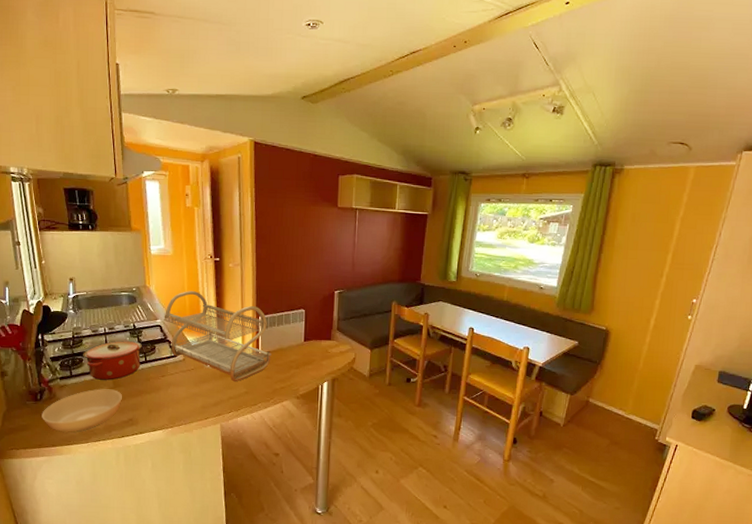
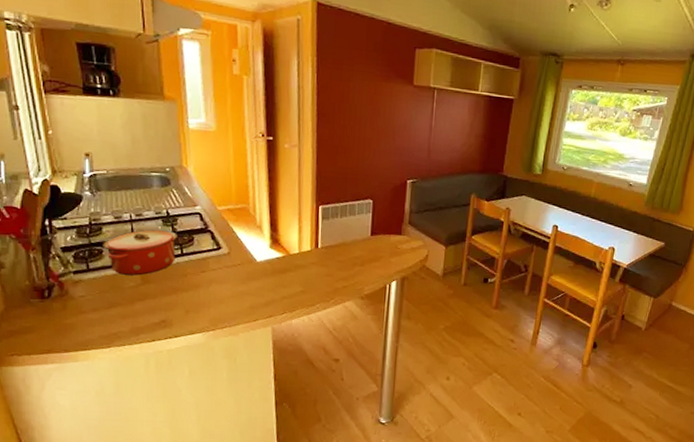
bowl: present [42,389,122,432] -> none [50,285,152,336]
dish rack: present [164,291,272,382] -> none [204,174,333,280]

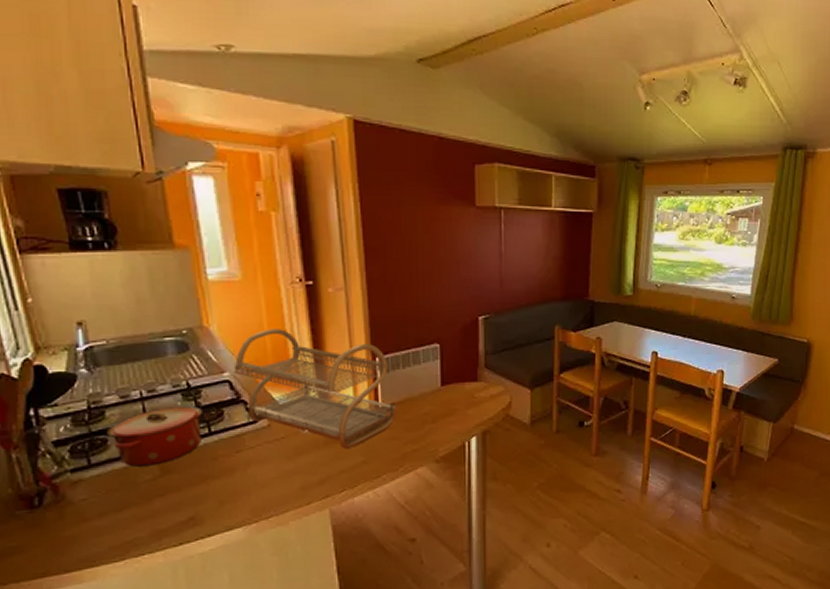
dish rack: none [204,174,333,280] -> present [233,329,397,449]

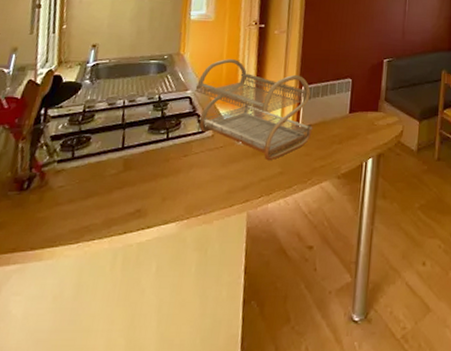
casserole: present [107,405,202,467] -> none [92,114,166,162]

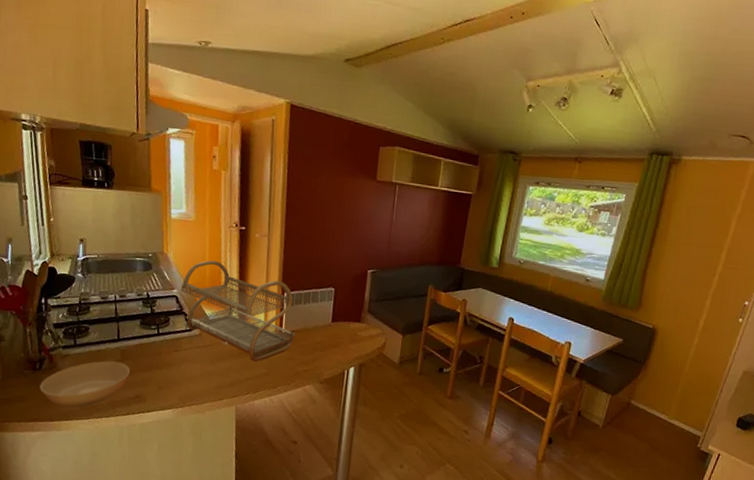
bowl: none [24,173,132,230] -> present [40,361,130,407]

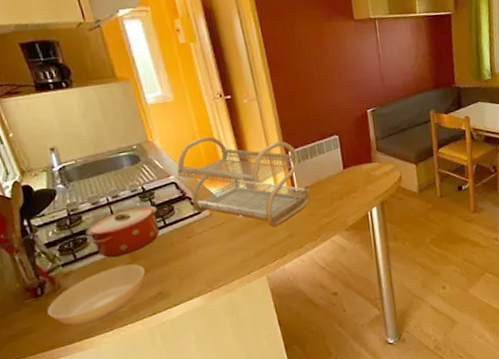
casserole: none [89,310,155,352] -> present [85,205,160,258]

